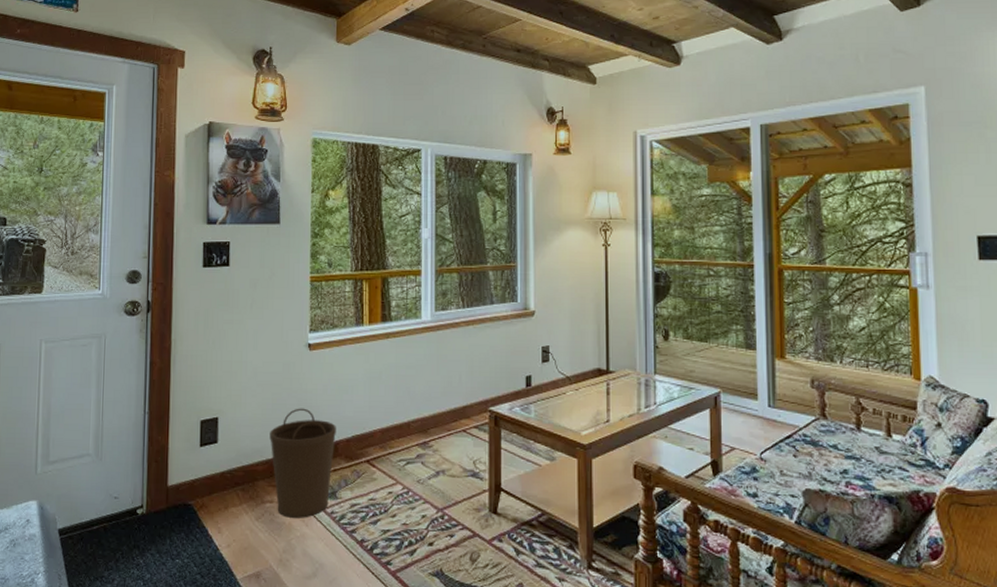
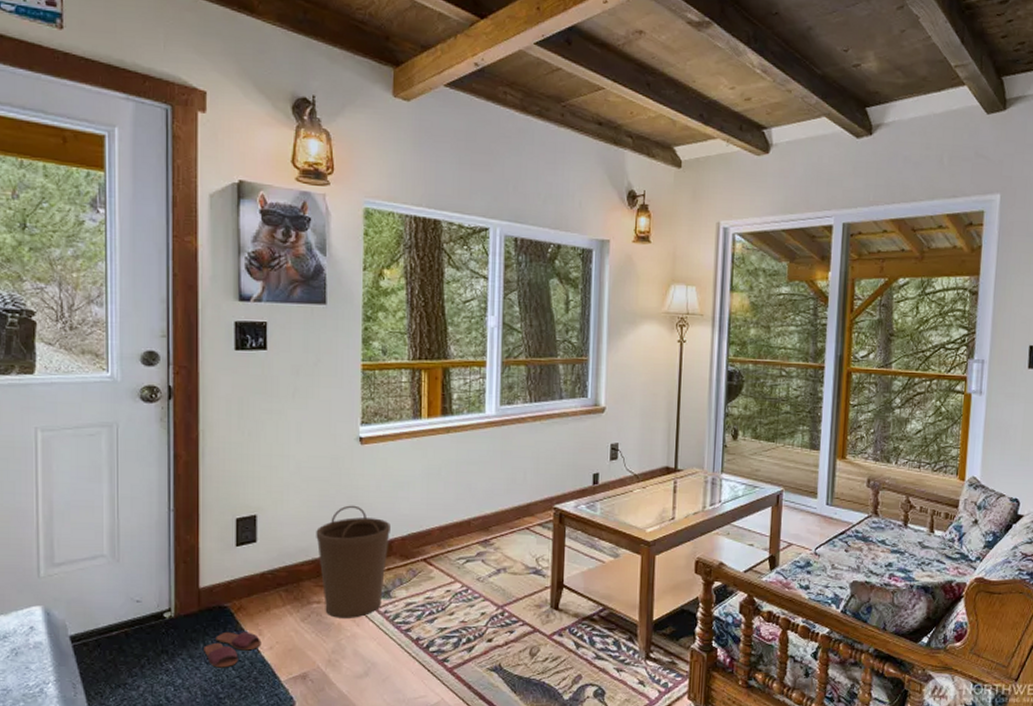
slippers: none [170,528,220,564] -> present [204,631,262,668]

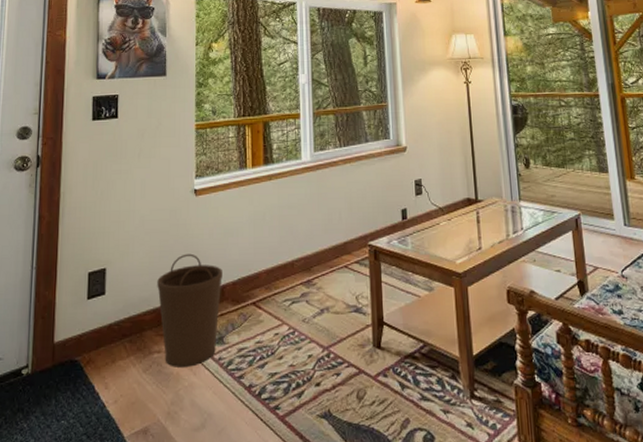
slippers: present [204,631,262,668] -> none [55,385,107,425]

